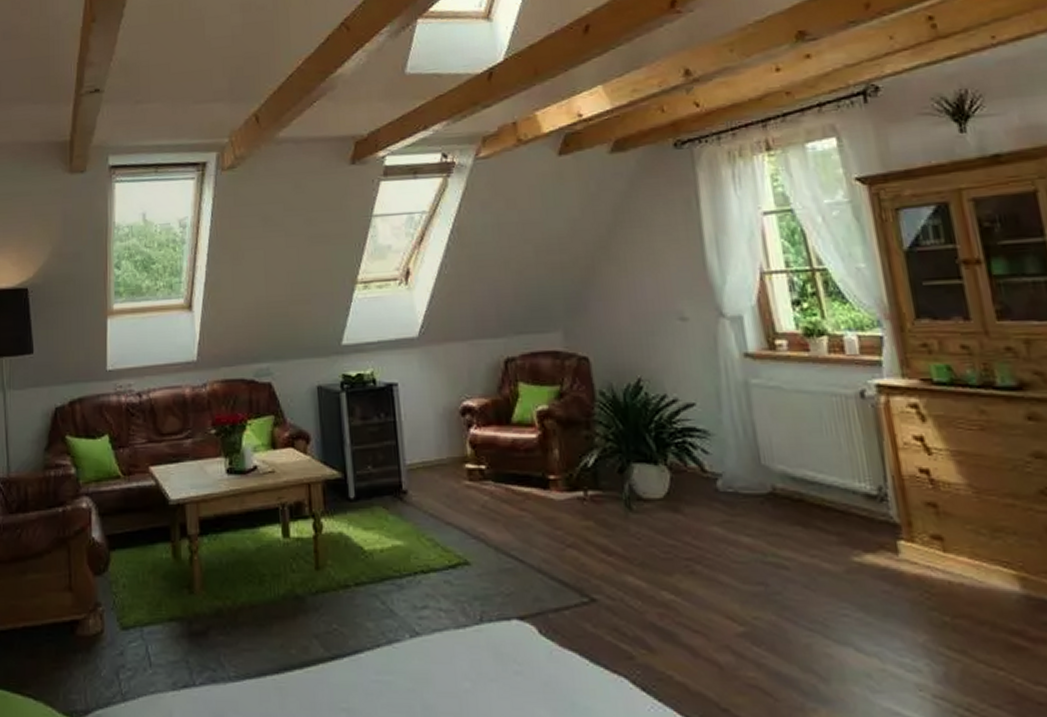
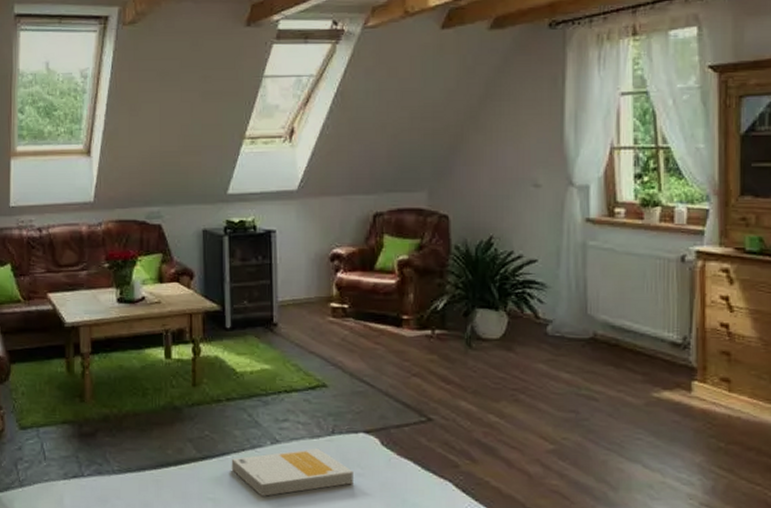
book: none [365,640,511,704] -> present [231,447,353,496]

